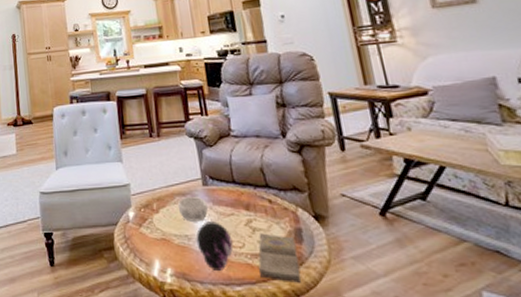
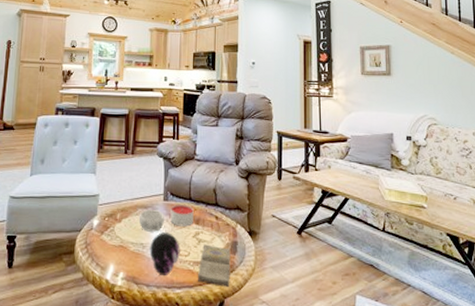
candle: none [212,188,243,214] -> present [170,204,194,227]

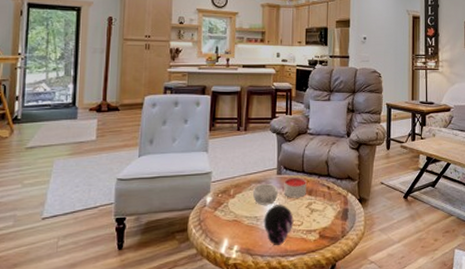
diary: present [197,244,231,287] -> none [310,213,342,251]

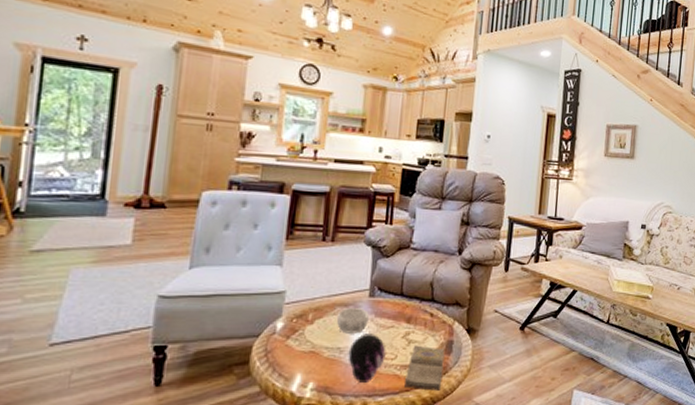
candle: present [284,176,307,198] -> none [376,300,405,326]
diary: none [310,213,342,251] -> present [404,345,445,391]

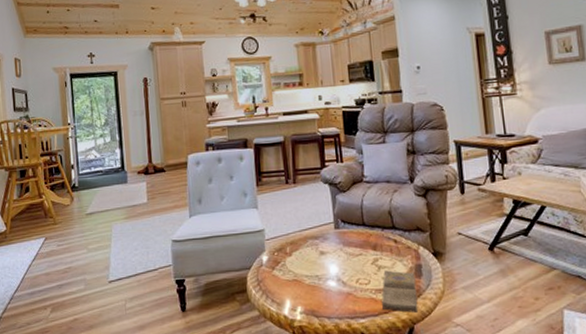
decorative bowl: present [336,307,369,334] -> none [310,239,338,263]
decorative orb: present [348,334,386,383] -> none [326,262,360,306]

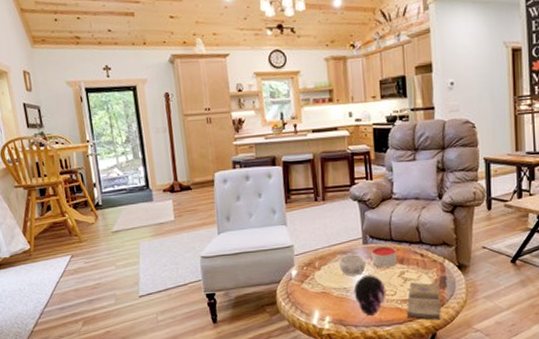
decorative bowl: none [310,239,338,263] -> present [338,253,366,276]
decorative orb: none [326,262,360,306] -> present [353,275,386,316]
candle: none [343,230,370,254] -> present [371,245,397,268]

